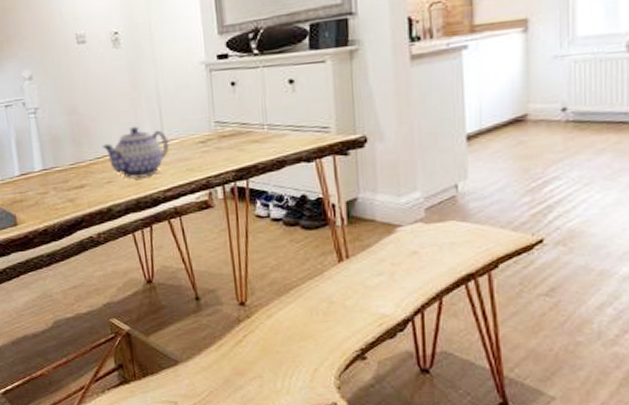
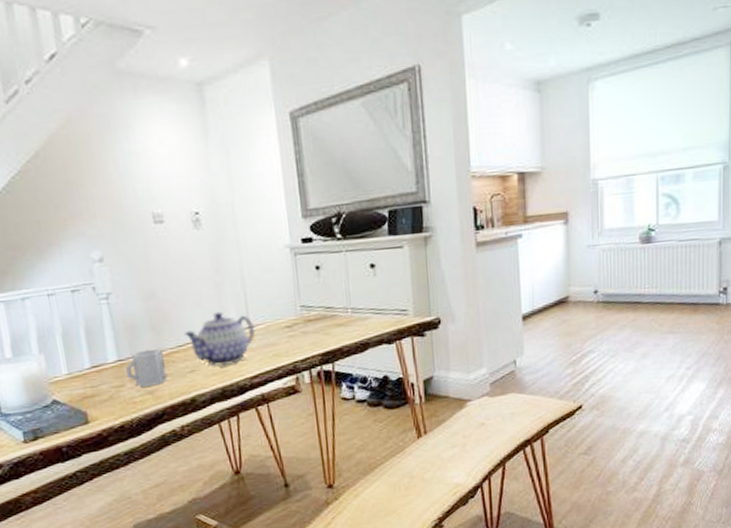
cup: none [50,159,87,195] -> present [125,348,168,387]

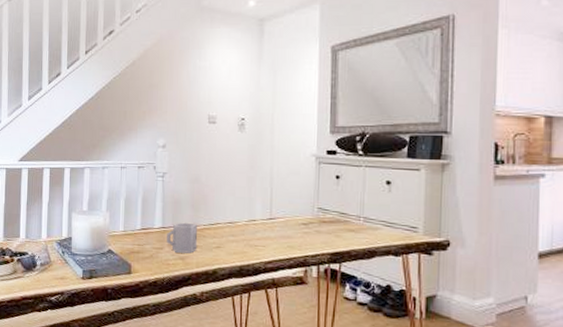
teapot: present [184,311,255,366] -> none [216,201,276,248]

